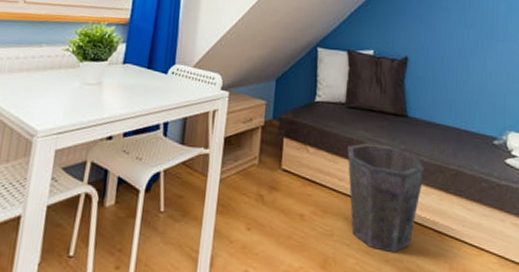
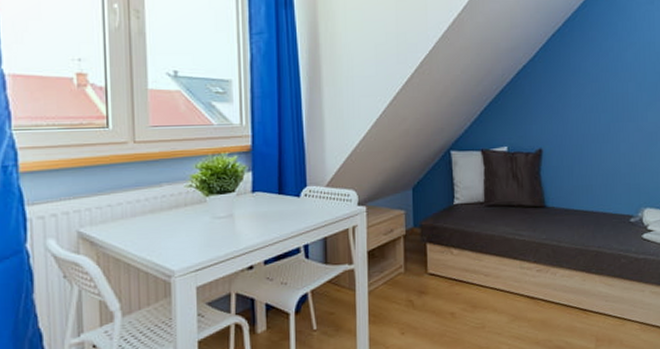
waste bin: present [347,143,425,253] -> none [490,237,567,335]

